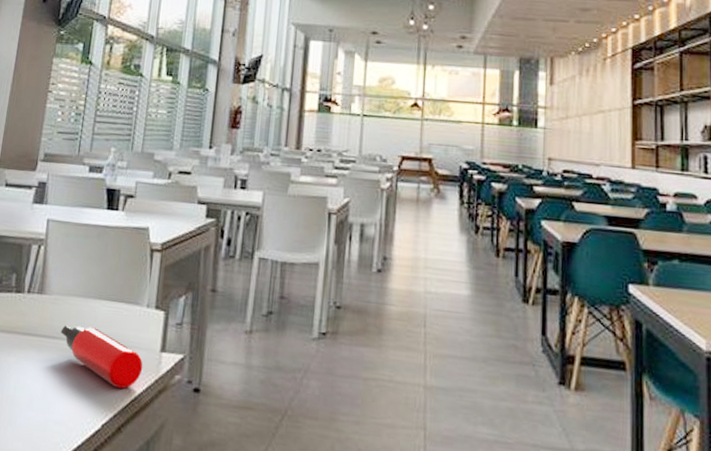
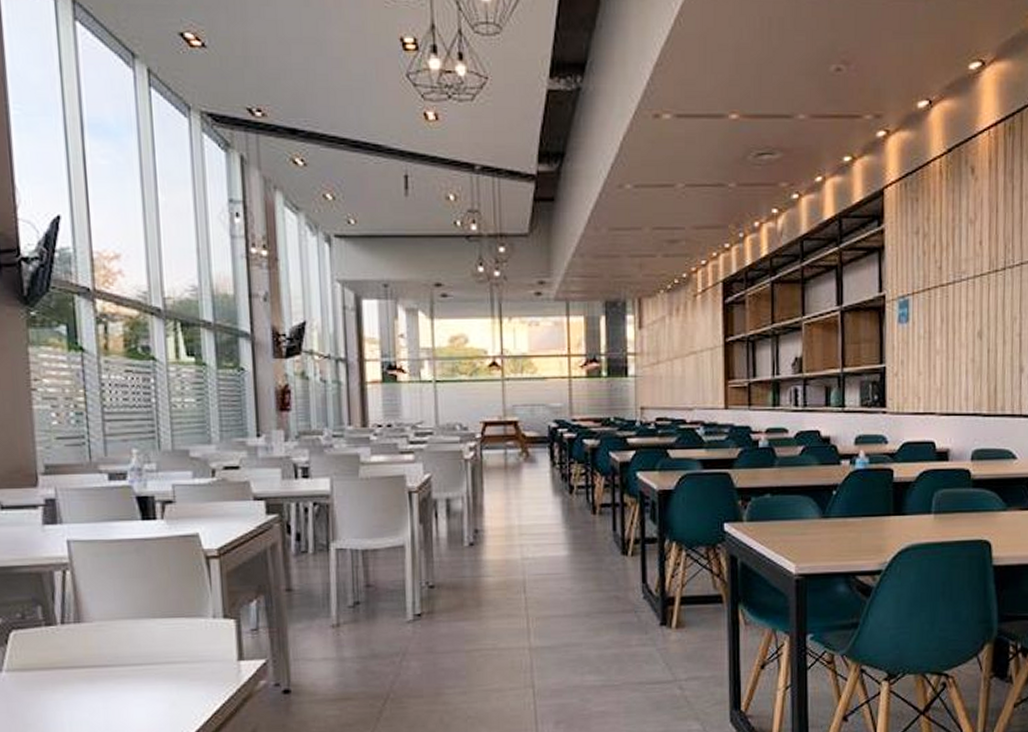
water bottle: present [60,325,143,389] -> none [113,648,221,705]

